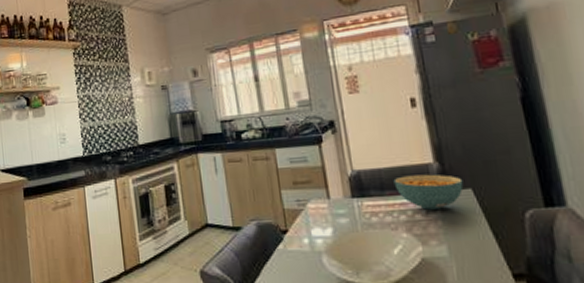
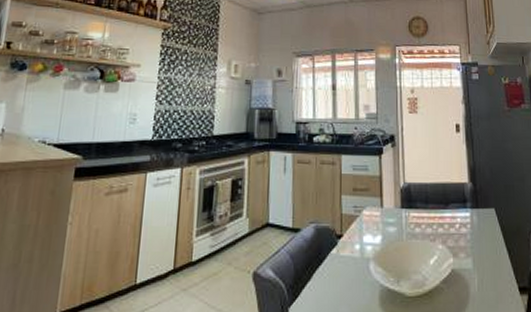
cereal bowl: present [393,174,464,210] -> none [436,192,489,225]

